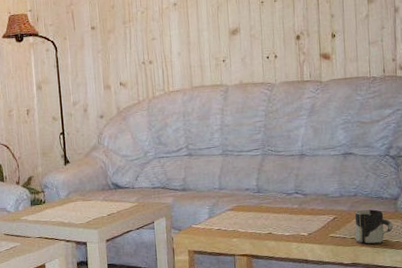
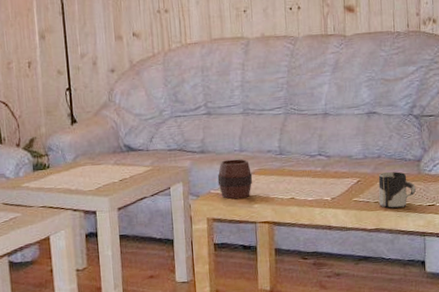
cup: none [198,196,232,234] -> present [217,159,253,200]

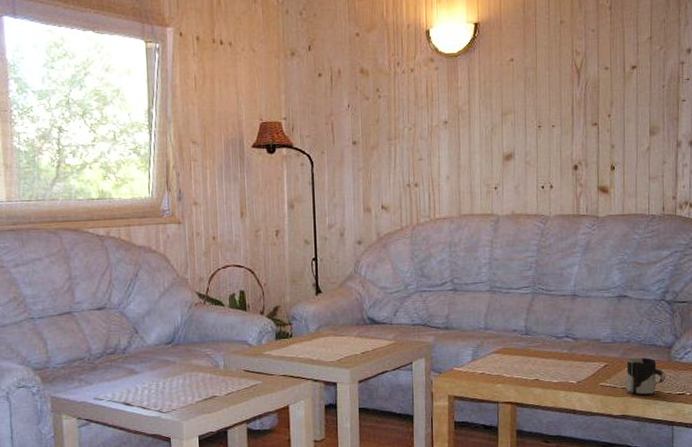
cup: present [217,159,253,200] -> none [461,337,497,378]

